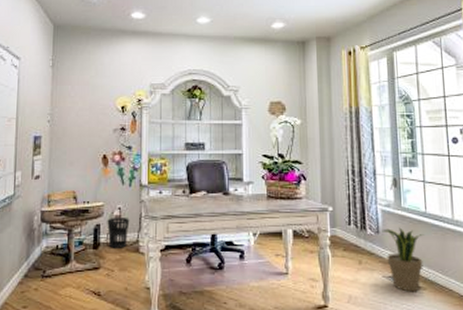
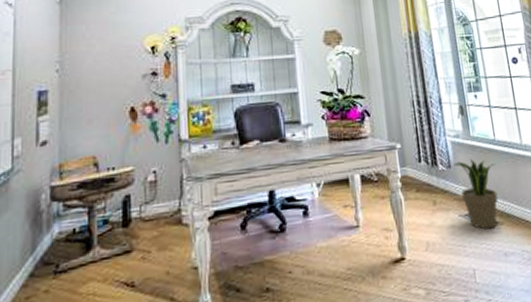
wastebasket: present [107,216,130,248] -> none [139,182,168,223]

